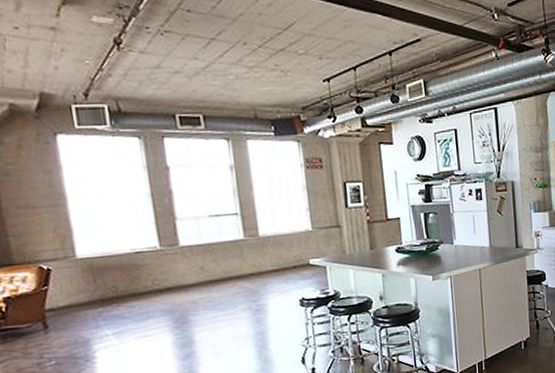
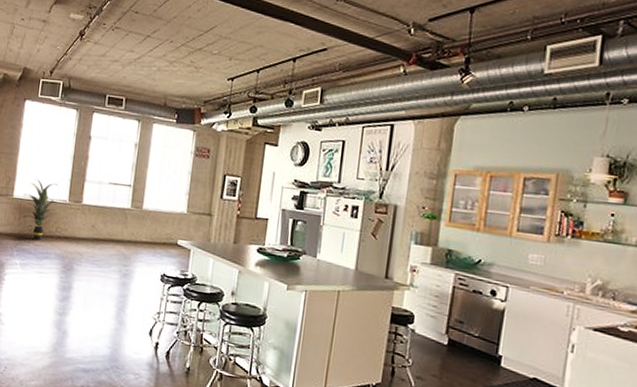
indoor plant: none [90,229,147,302] -> present [23,179,58,240]

